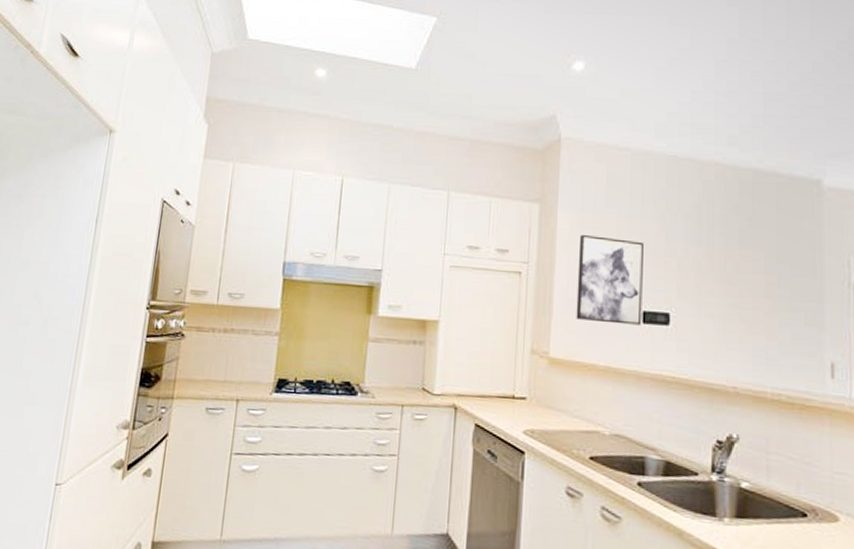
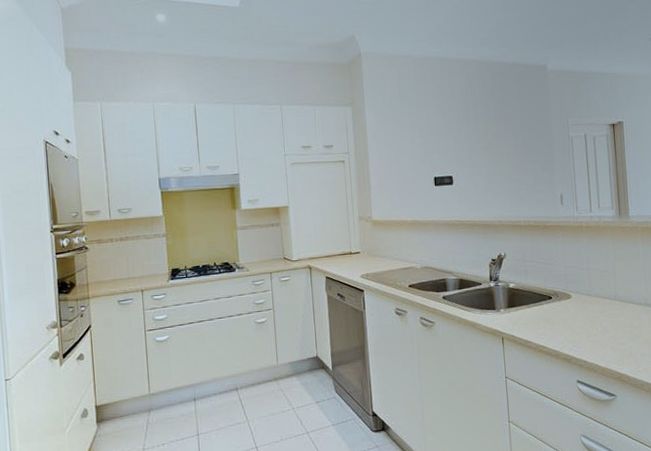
wall art: present [576,235,643,326] -> none [384,126,434,190]

